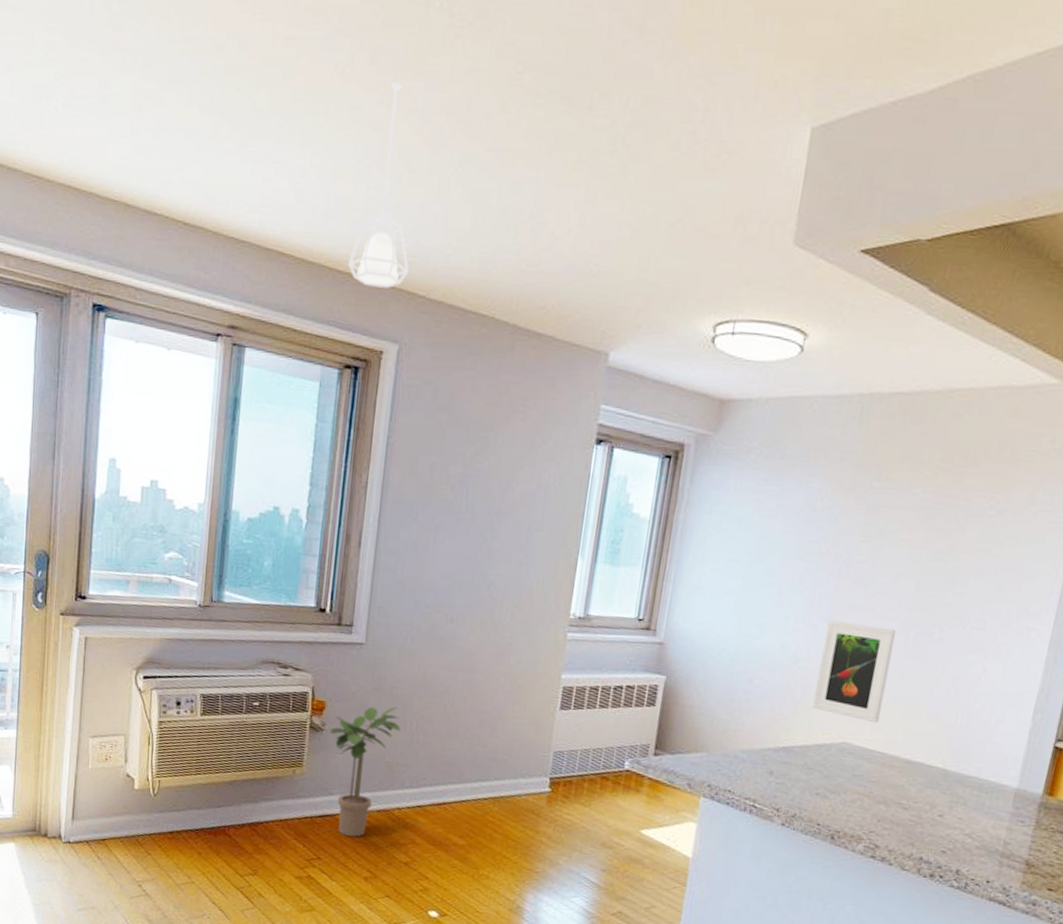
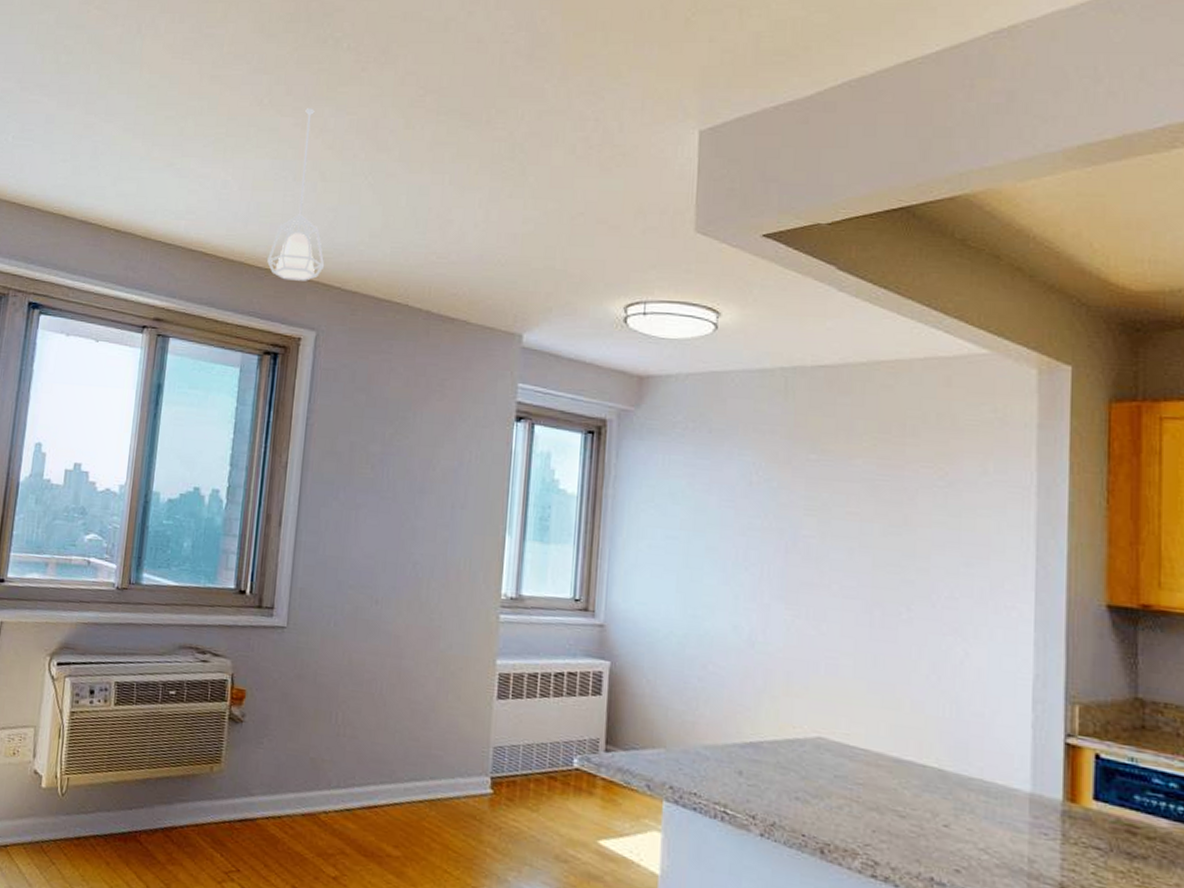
potted plant: present [330,706,401,837] -> none [250,695,326,846]
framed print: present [812,621,896,724] -> none [777,600,859,715]

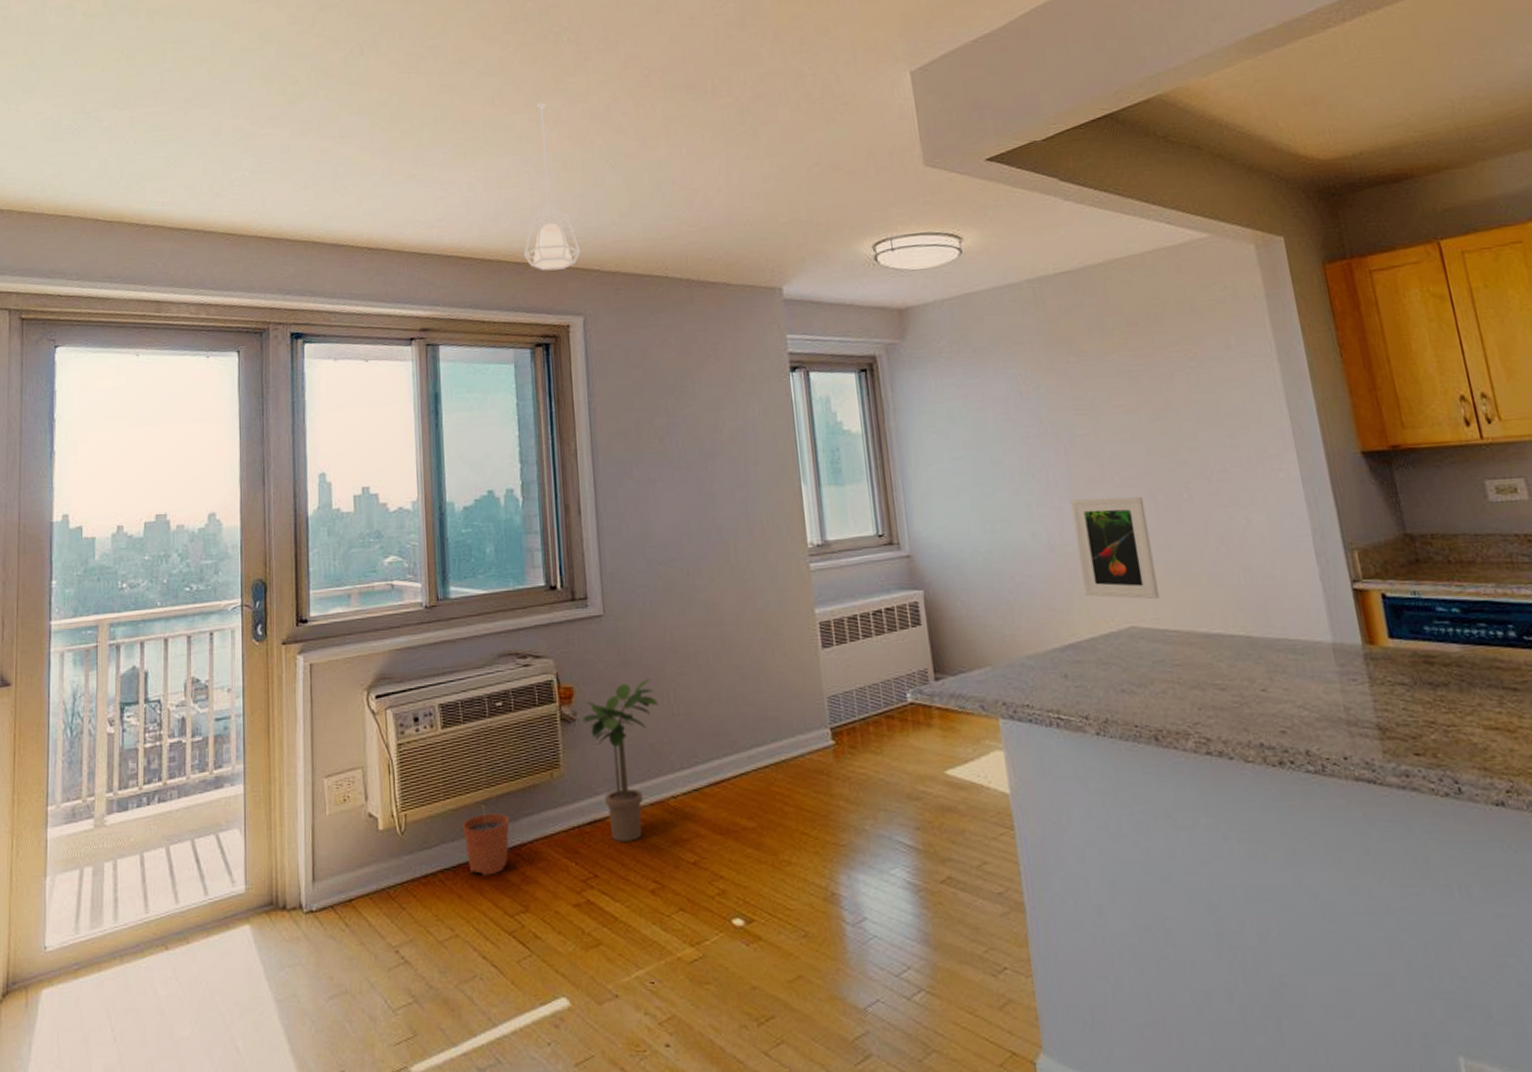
plant pot: none [119,782,165,850] -> present [462,804,510,876]
potted plant: none [250,695,326,846] -> present [582,678,659,842]
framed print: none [777,600,859,715] -> present [1071,496,1159,600]

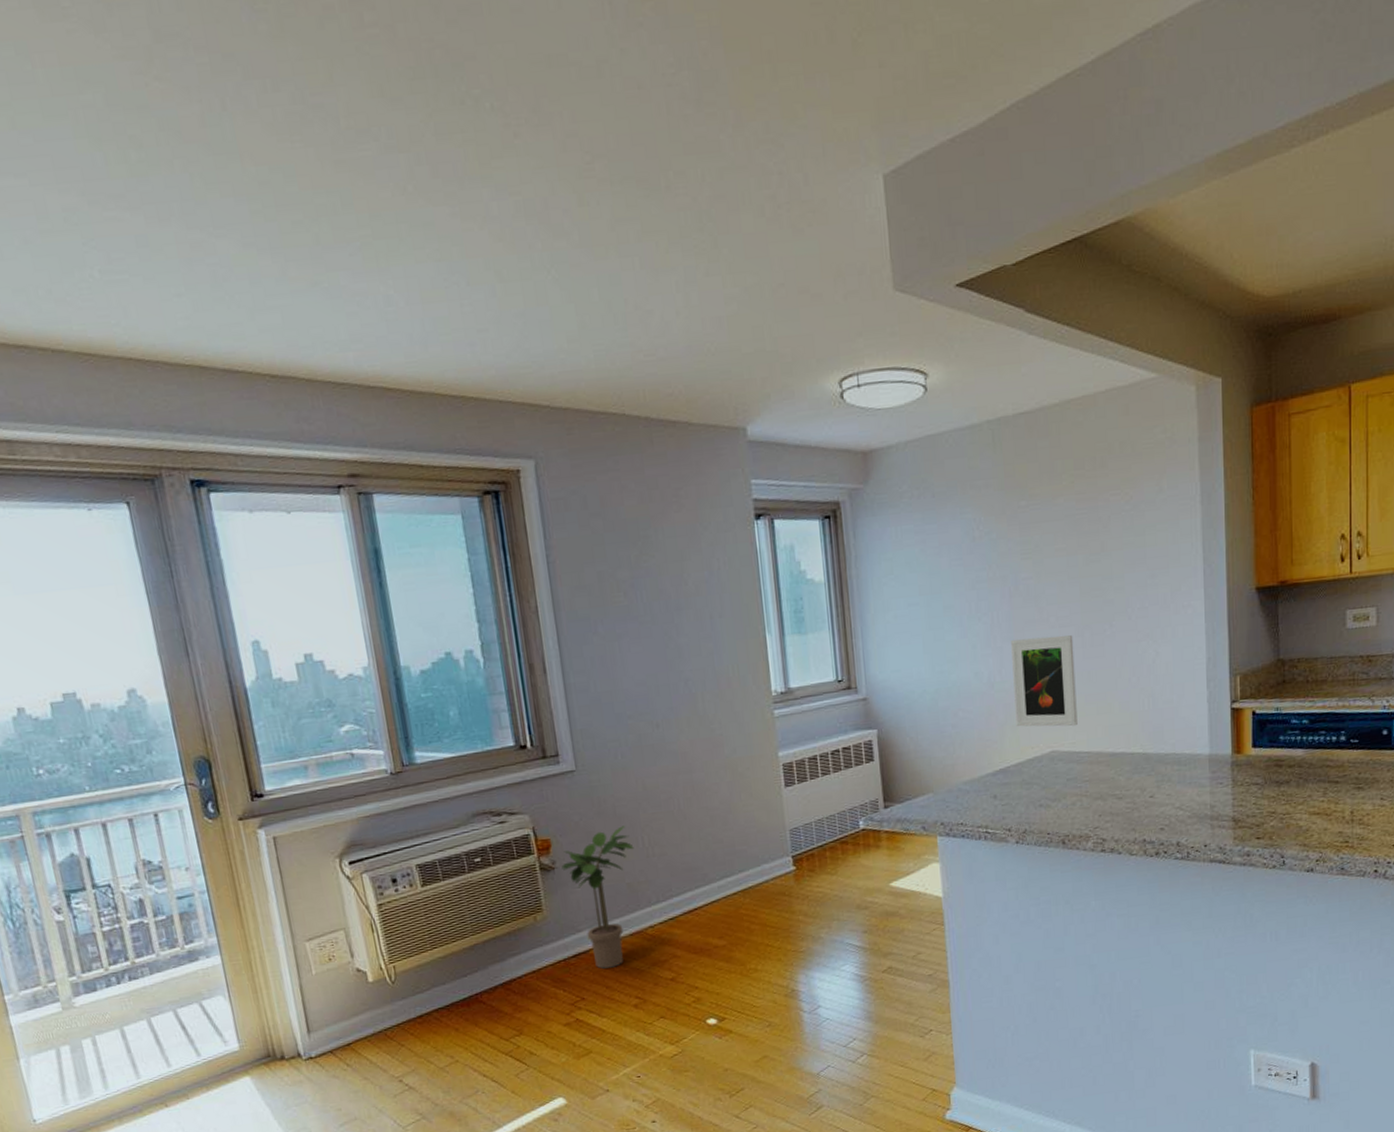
plant pot: present [462,804,510,876] -> none [451,950,499,1010]
pendant lamp: present [524,102,581,271] -> none [460,192,527,407]

